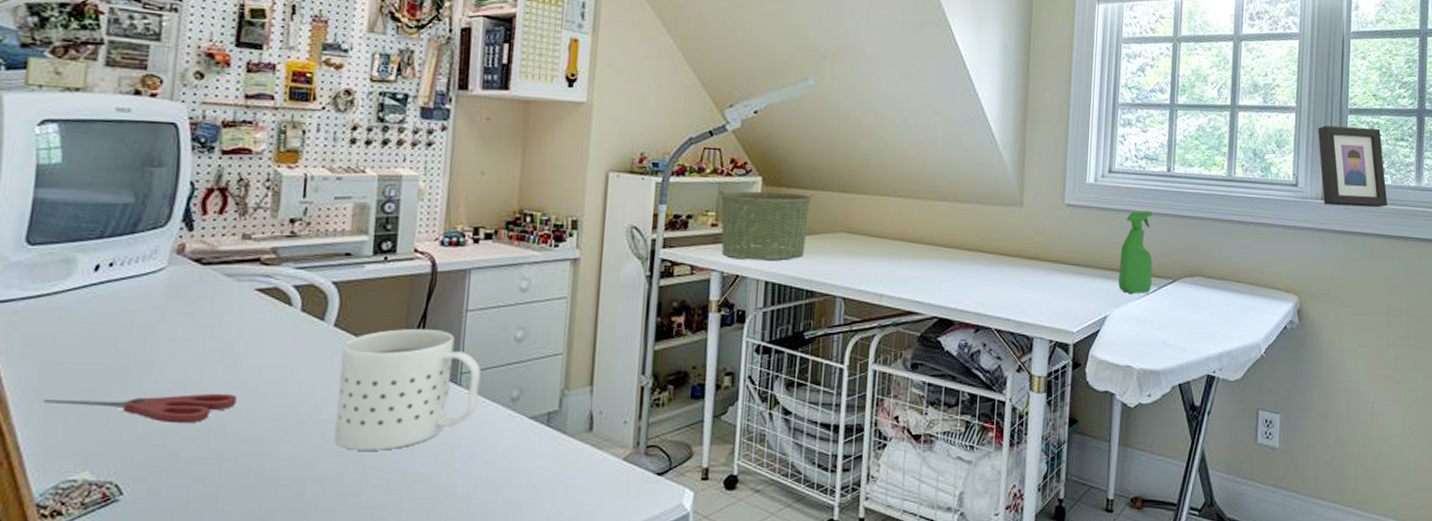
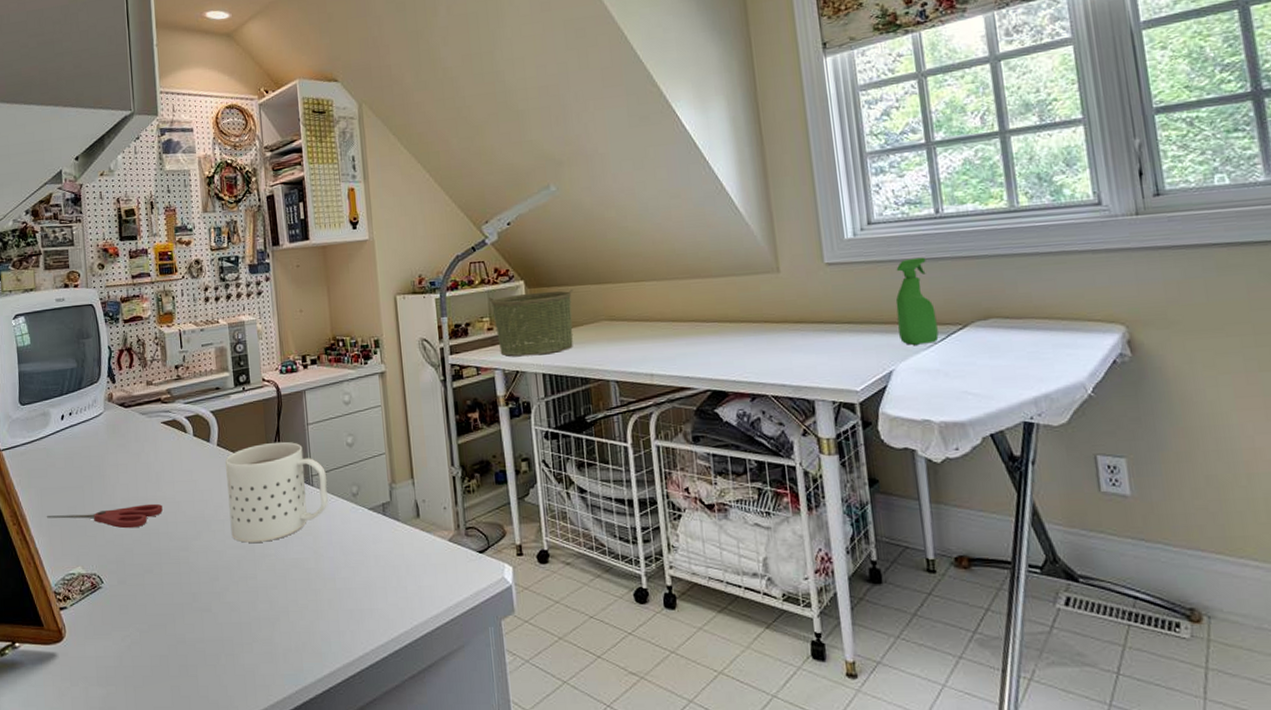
picture frame: present [1317,125,1388,208] -> none [1115,122,1230,220]

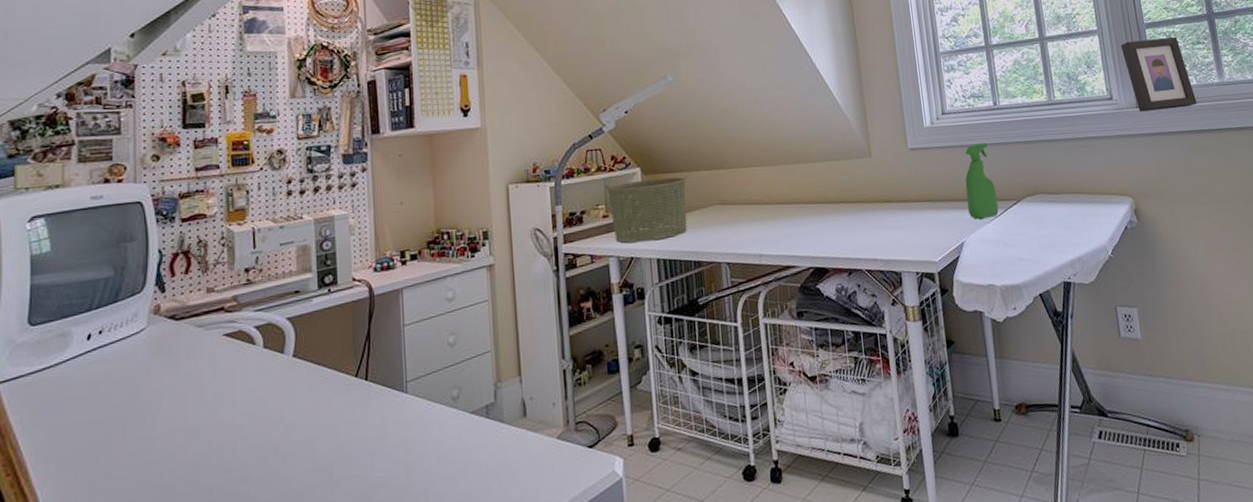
scissors: present [46,503,163,529] -> none [55,430,218,465]
mug: present [225,441,328,543] -> none [302,346,424,466]
picture frame: none [1115,122,1230,220] -> present [1120,36,1197,112]

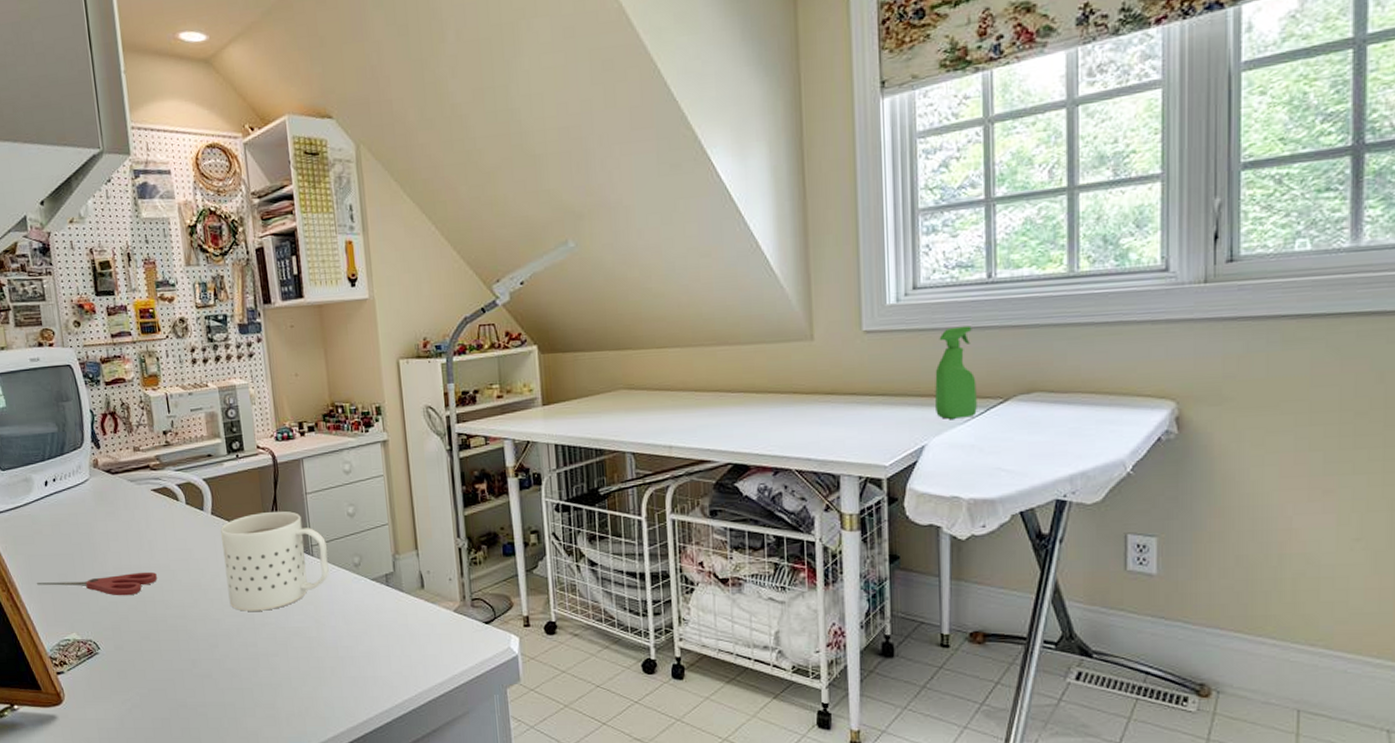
scissors: none [55,430,218,465] -> present [36,571,157,596]
mug: none [302,346,424,466] -> present [221,511,329,611]
basket: present [604,175,688,244] -> none [498,355,590,427]
picture frame: present [1120,36,1197,112] -> none [1194,180,1306,288]

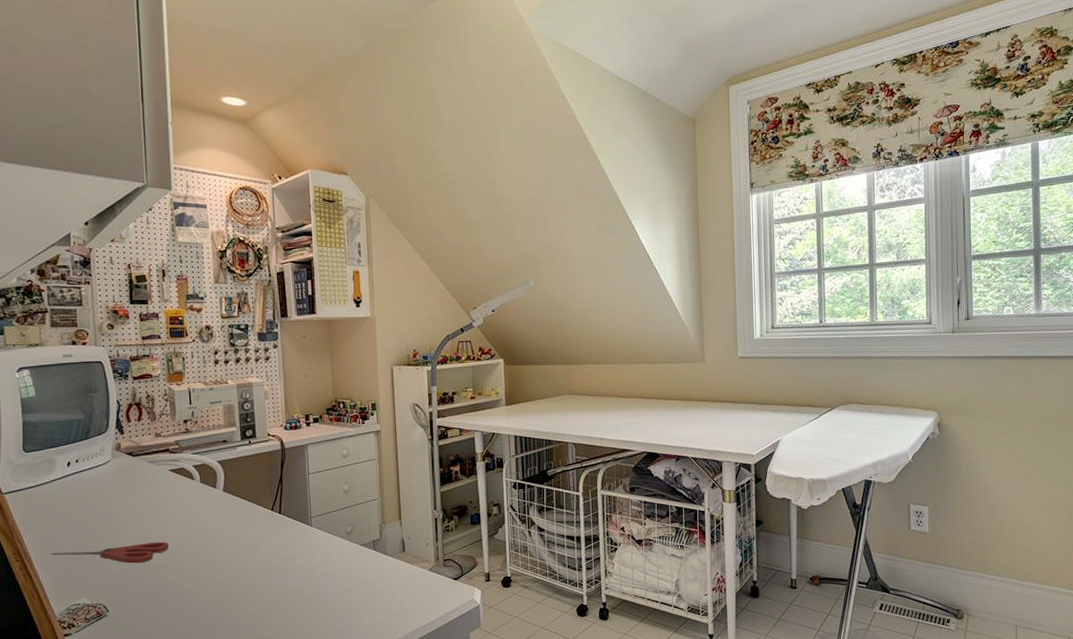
mug: present [221,511,329,611] -> none [231,488,325,575]
spray bottle: present [935,325,977,419] -> none [786,356,814,421]

